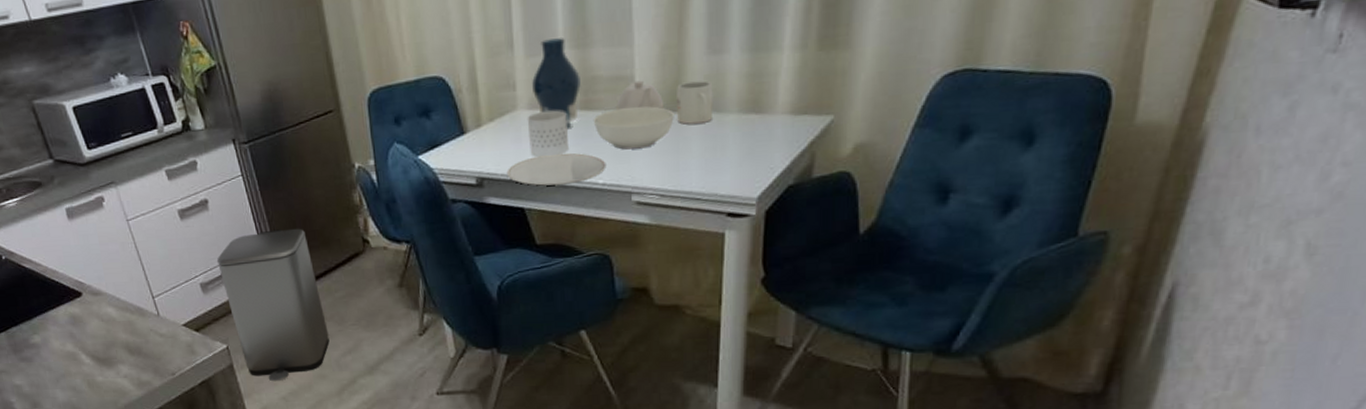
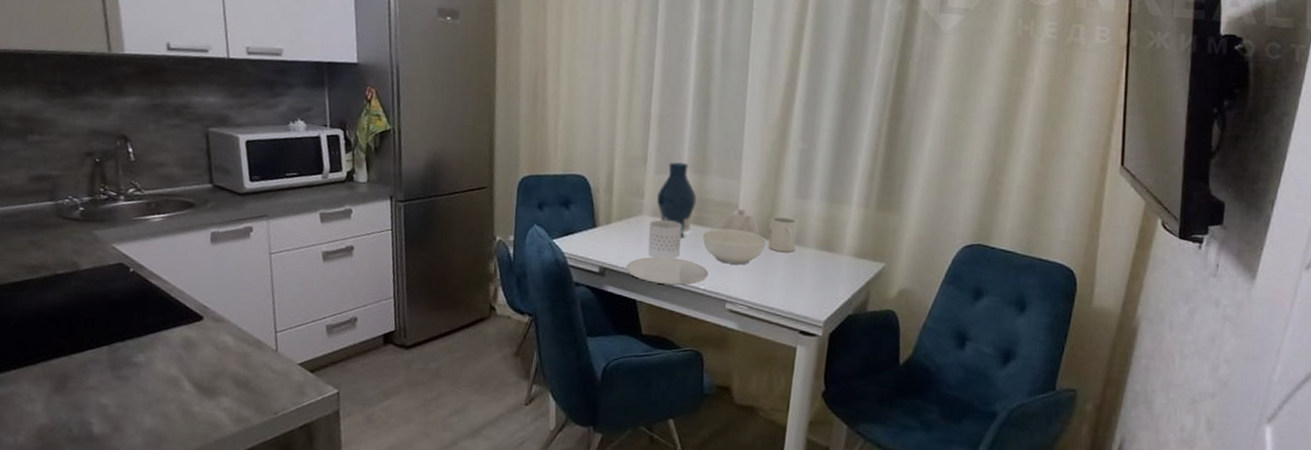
pedal bin: present [216,228,330,382] -> none [348,284,441,434]

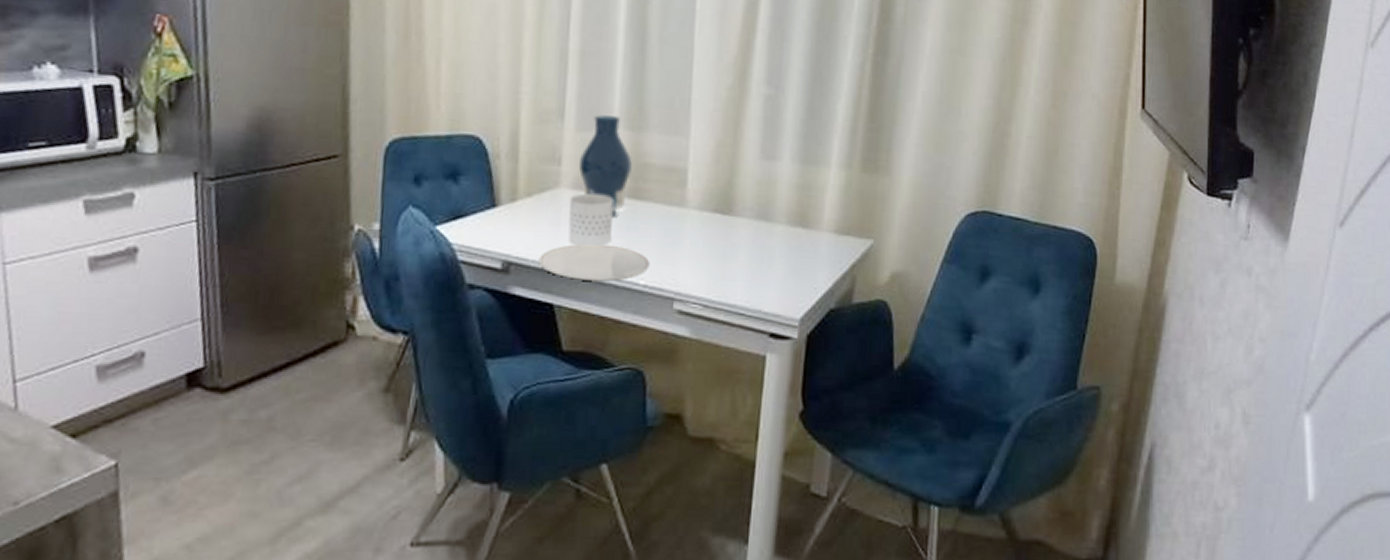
bowl: present [702,228,766,265] -> none [640,202,724,250]
teapot: present [721,208,760,235] -> none [665,175,715,209]
mug: present [768,216,798,252] -> none [726,184,764,231]

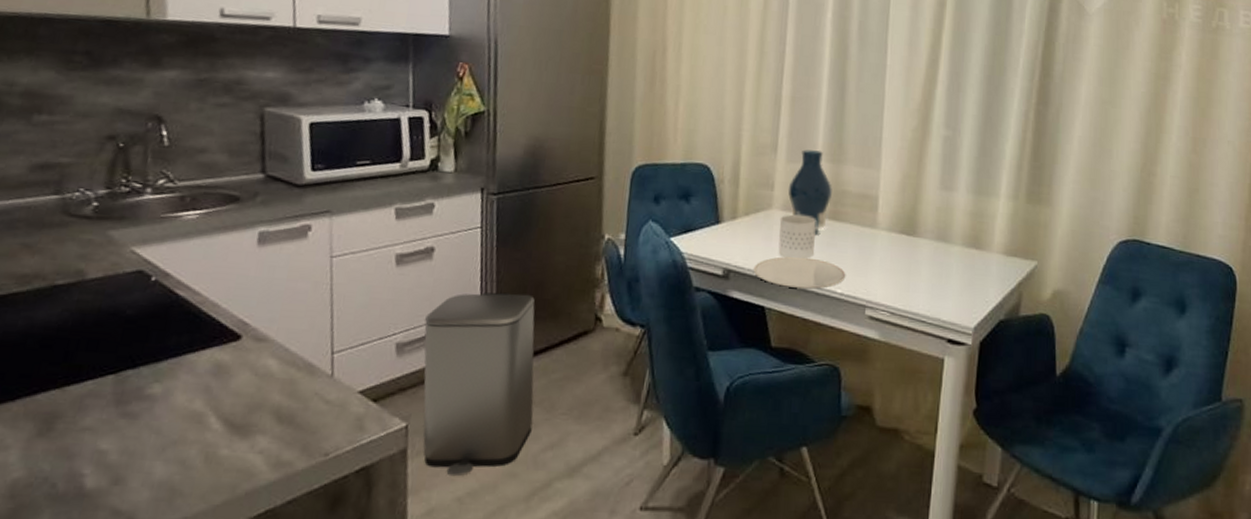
pedal bin: none [130,299,275,521] -> present [423,292,535,477]

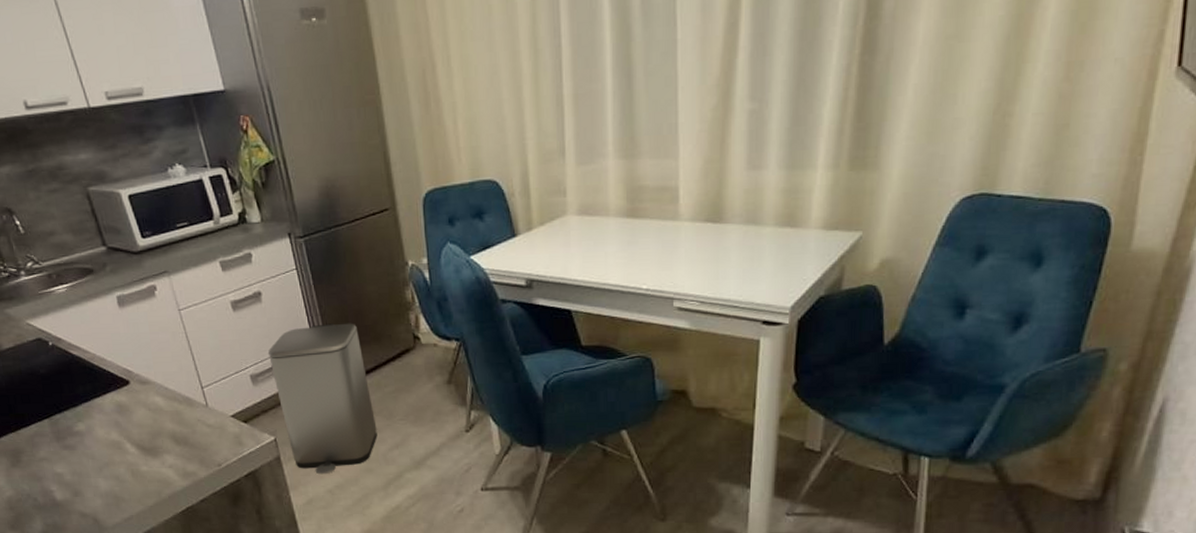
plate: present [753,256,846,290] -> none [555,258,650,290]
mug: present [778,214,816,259] -> none [576,217,615,261]
vase: present [787,149,833,234] -> none [581,148,628,234]

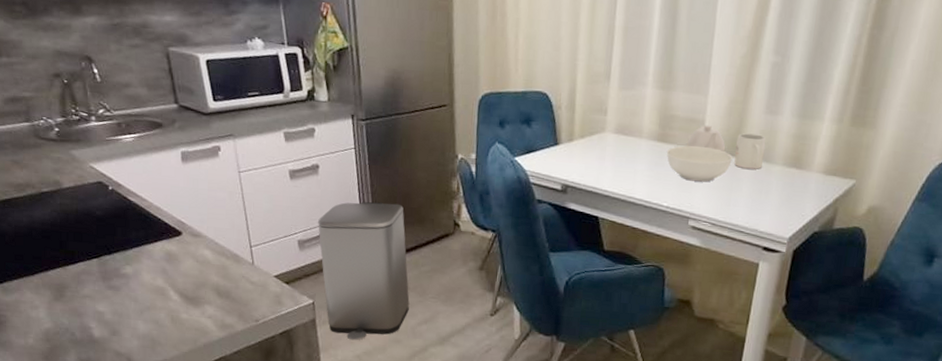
bowl: none [638,217,715,257] -> present [666,145,733,182]
teapot: none [660,191,706,220] -> present [686,125,726,152]
mug: none [716,194,752,235] -> present [734,133,766,170]

